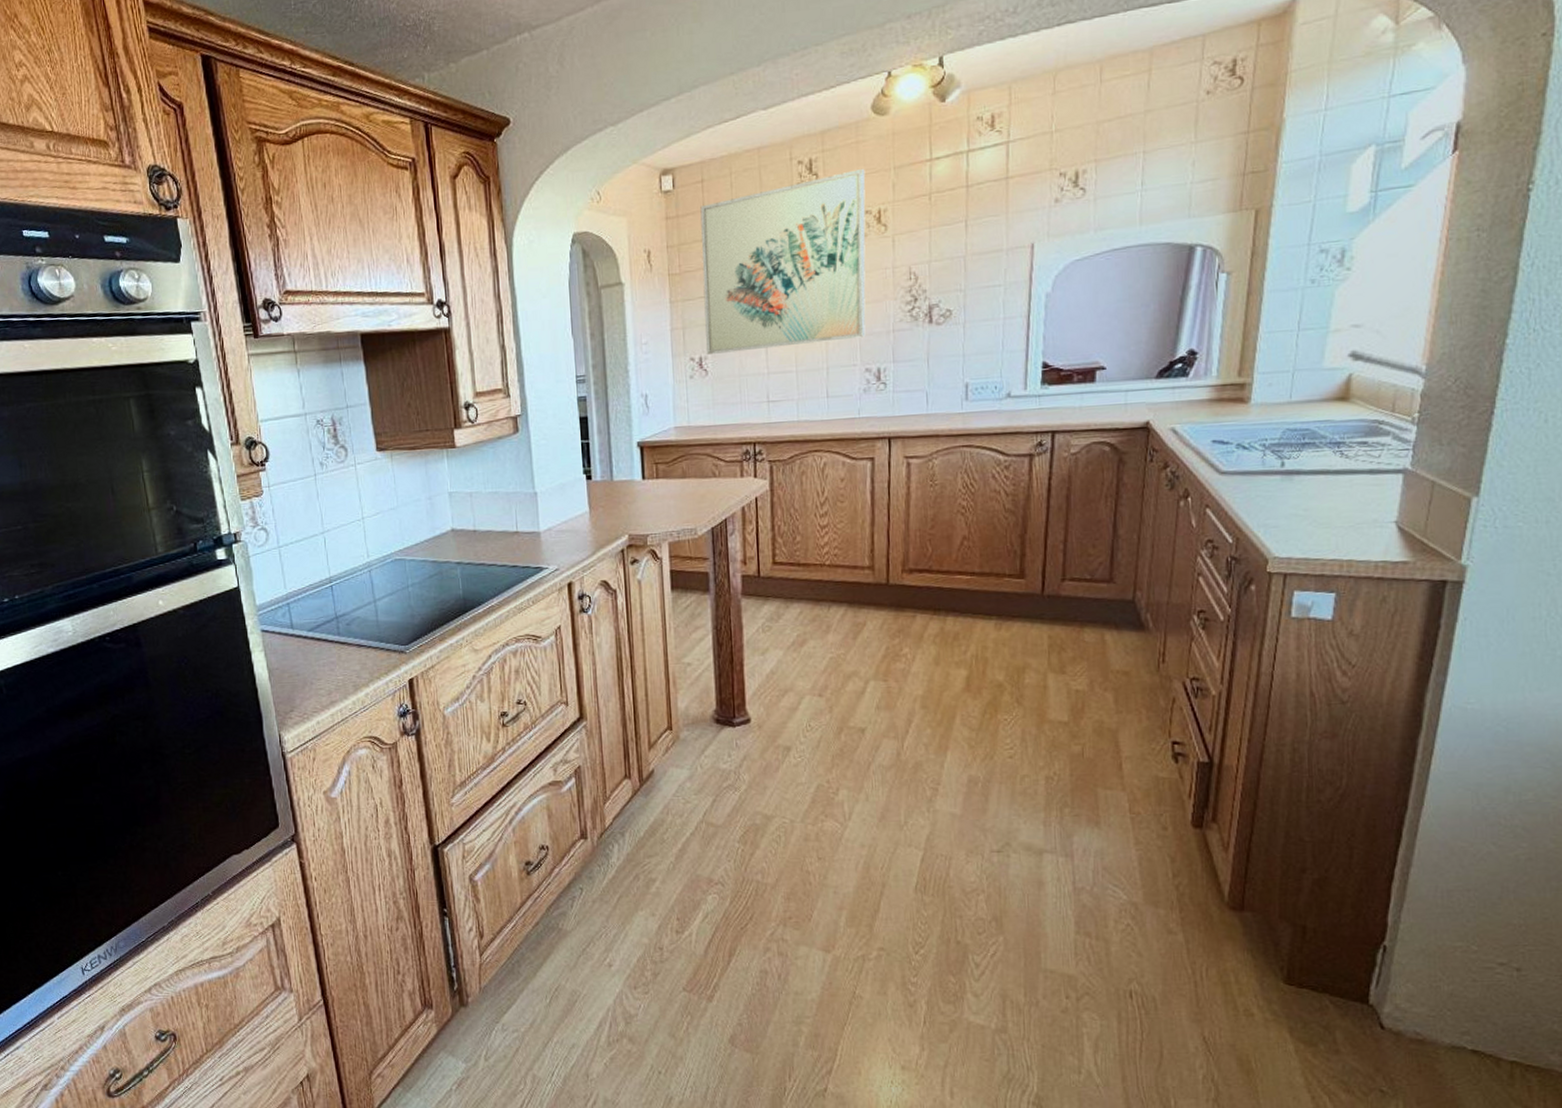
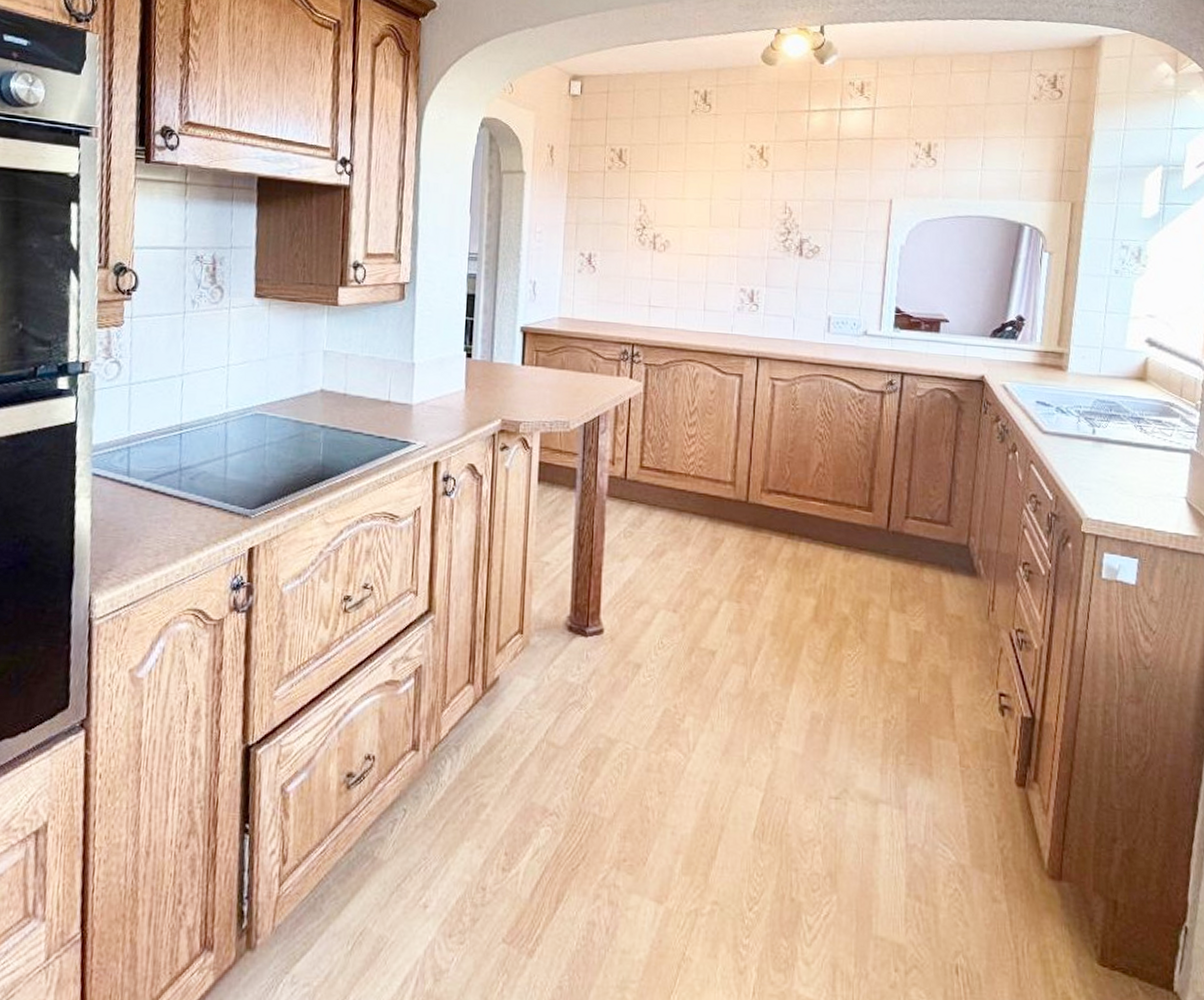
wall art: present [700,168,866,356] -> none [595,107,753,259]

